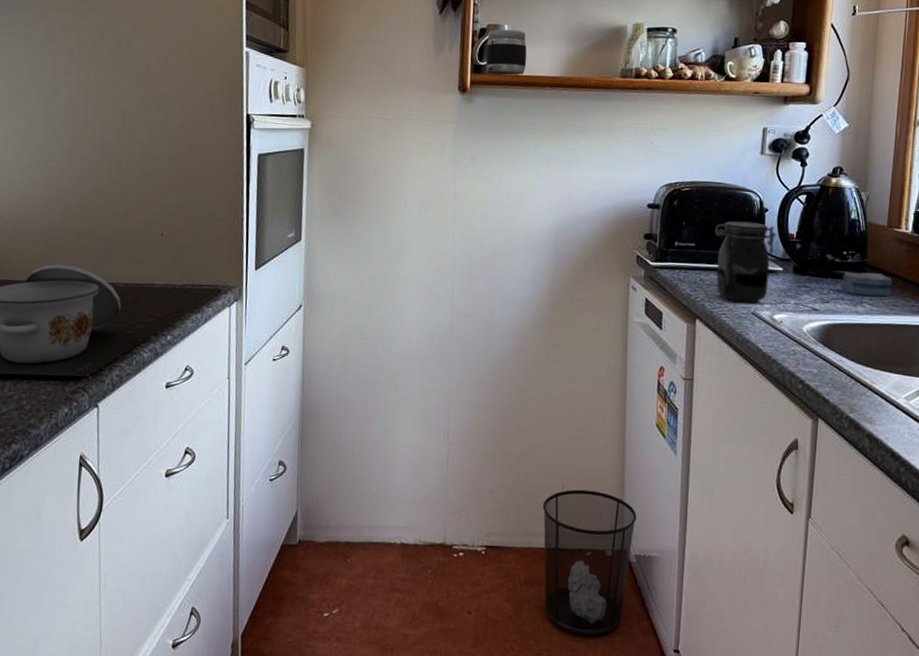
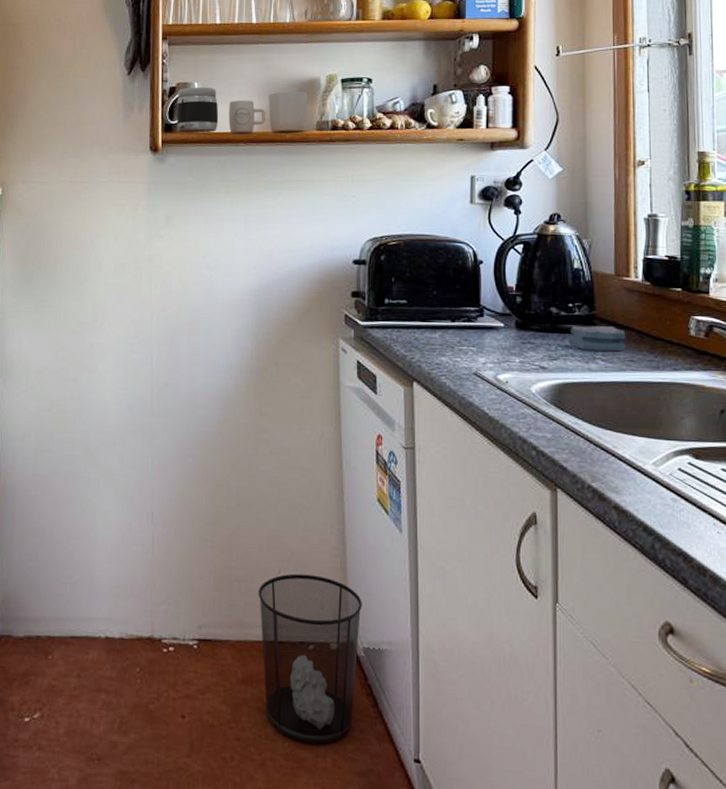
mug: none [536,44,573,79] -> present [228,99,266,135]
mug: none [575,37,614,80] -> present [268,90,308,134]
jar: present [715,221,777,304] -> none [427,275,494,363]

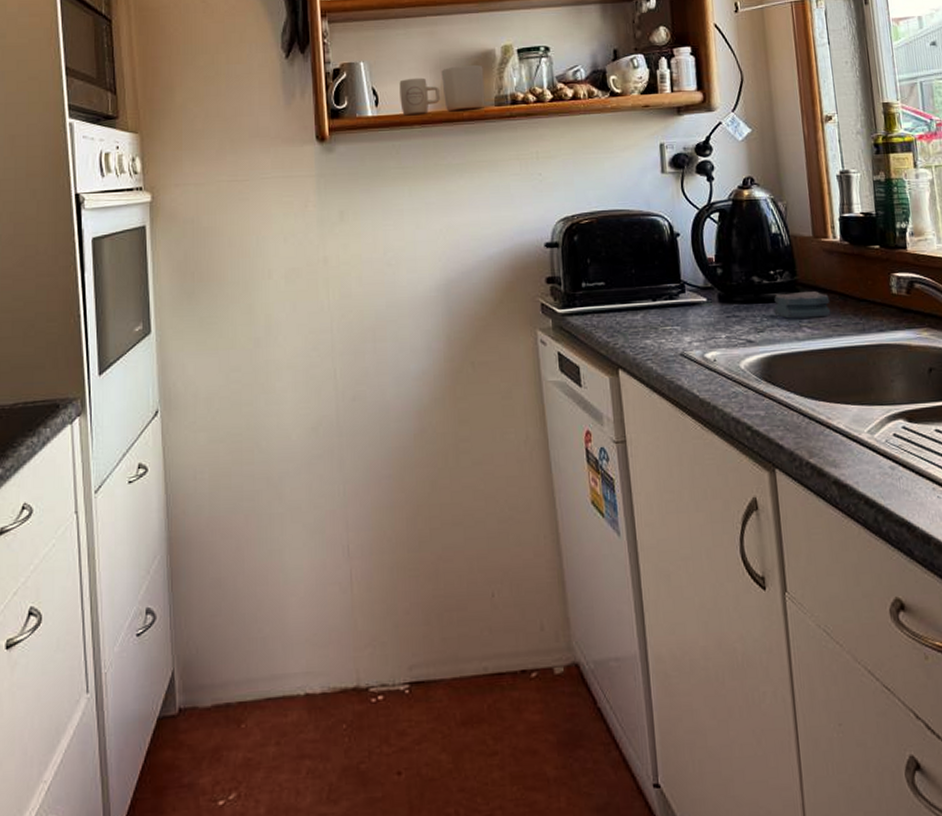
jar: present [176,87,219,133] -> none [342,67,390,118]
waste bin: present [258,573,362,745] -> none [471,593,585,784]

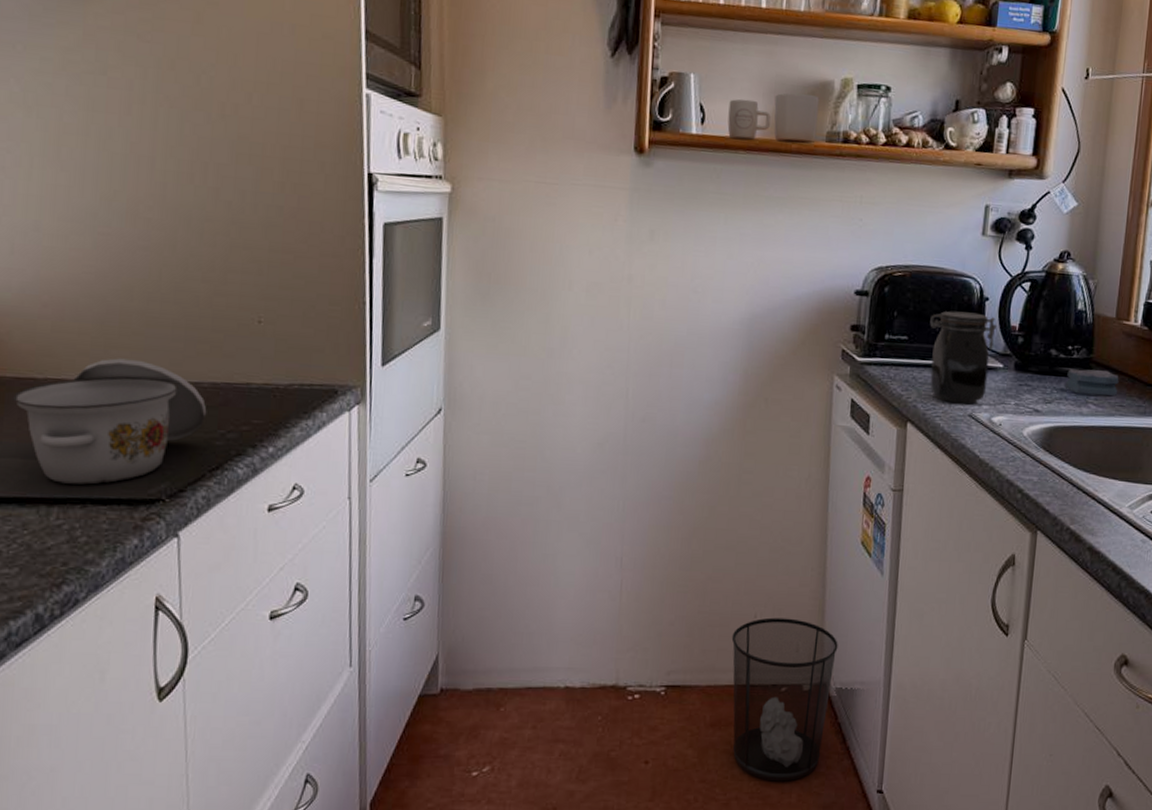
waste bin: none [471,593,585,784] -> present [731,617,838,782]
jar: none [624,250,694,344] -> present [930,311,998,404]

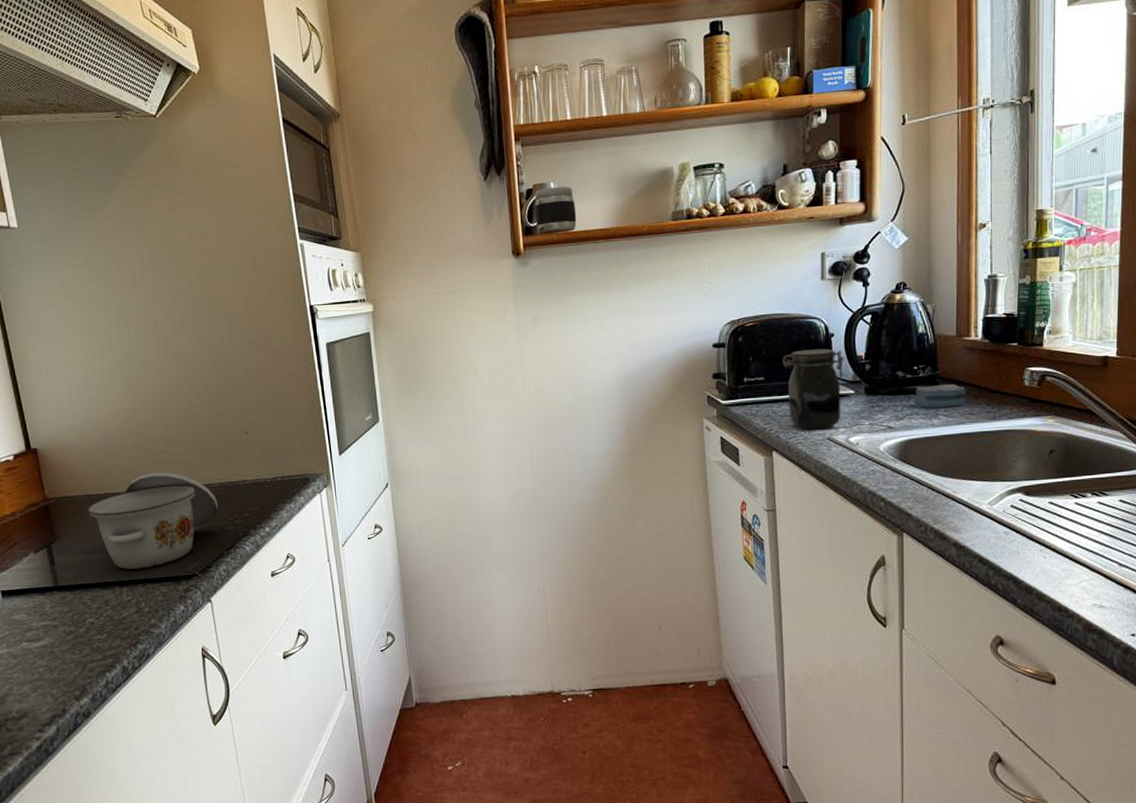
jar: none [666,78,717,136] -> present [534,186,577,234]
mug: present [727,98,771,141] -> none [586,196,622,232]
waste bin: present [731,617,838,782] -> none [642,626,734,763]
mug: present [774,93,819,144] -> none [624,182,663,227]

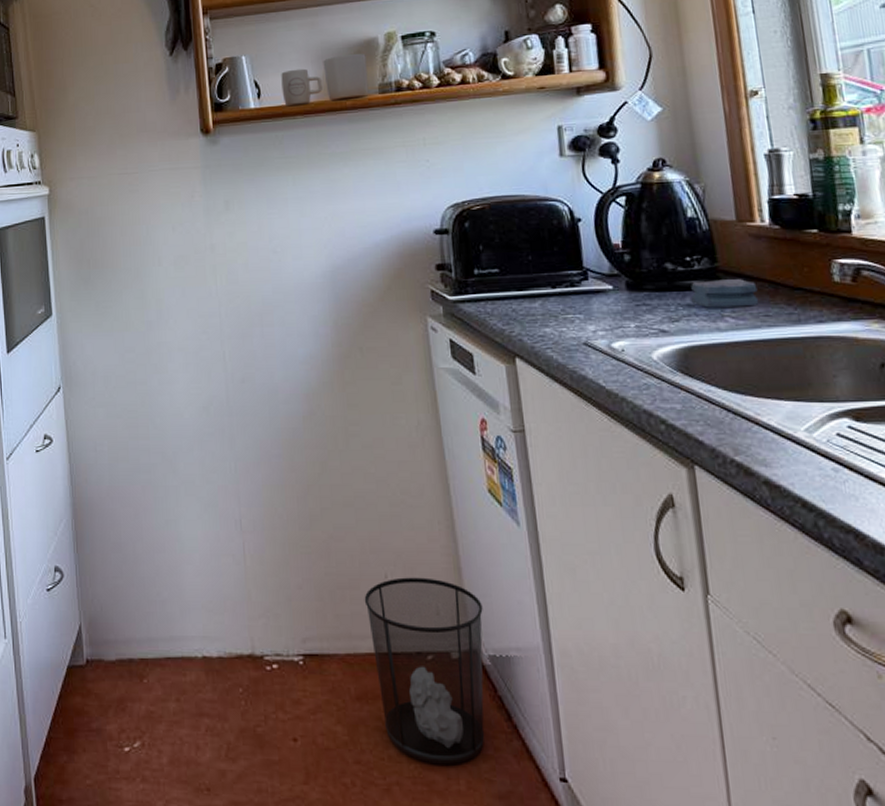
jar: present [534,186,577,234] -> none [224,60,272,110]
mug: none [586,196,622,232] -> present [281,68,322,107]
mug: none [624,182,663,227] -> present [323,53,369,101]
waste bin: none [642,626,734,763] -> present [364,577,485,765]
jar: present [782,348,845,430] -> none [519,236,599,333]

